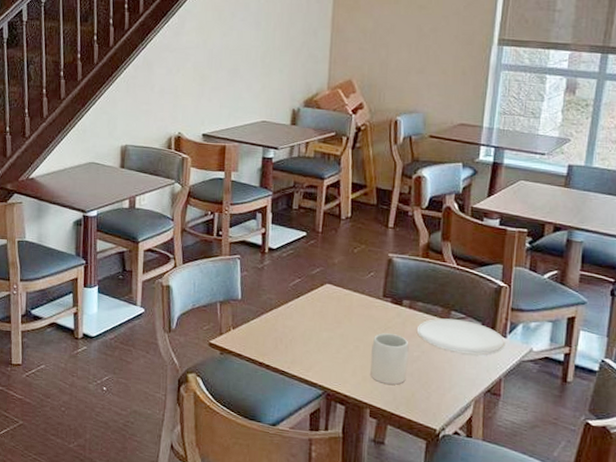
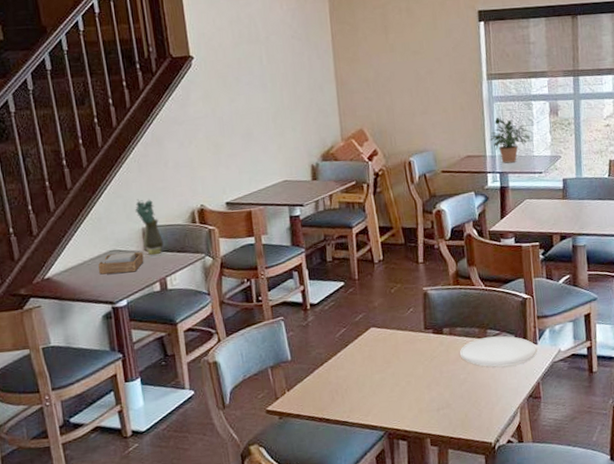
napkin holder: none [77,165,119,186] -> present [98,252,144,275]
vase: none [117,118,138,174] -> present [135,199,164,256]
mug: present [370,333,409,385] -> none [422,362,458,411]
potted plant: none [490,88,538,139] -> present [490,118,531,164]

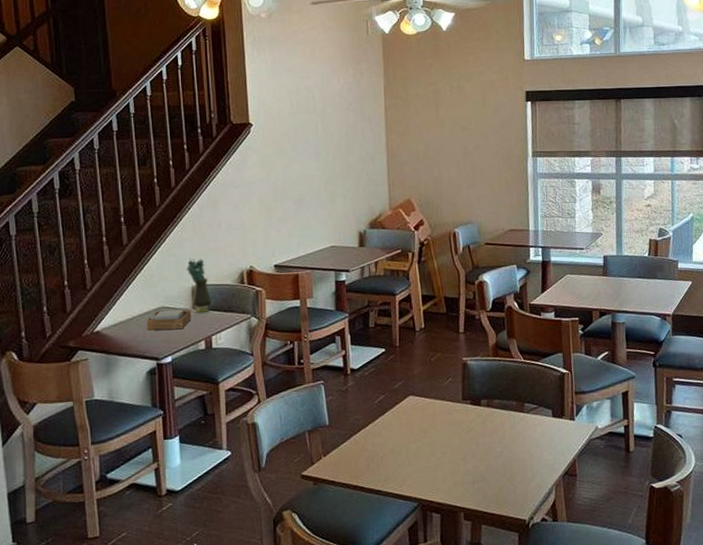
plate: present [459,335,538,368] -> none [496,410,575,443]
potted plant: present [490,118,531,164] -> none [533,194,573,238]

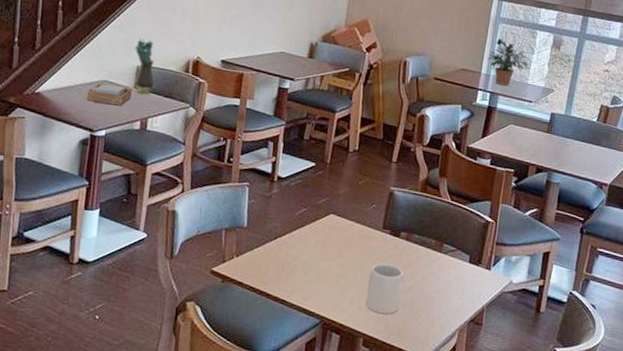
mug: none [457,434,493,485] -> present [366,263,404,314]
potted plant: none [533,194,573,238] -> present [488,39,529,86]

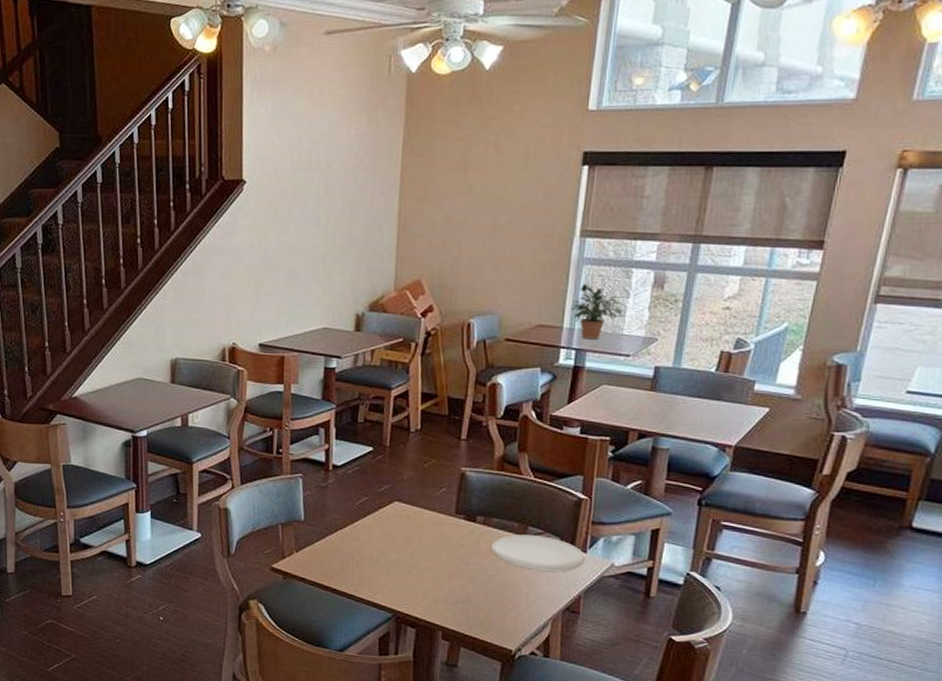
napkin holder: present [87,83,132,106] -> none [124,382,169,404]
vase: present [134,38,154,95] -> none [166,329,190,389]
mug: present [366,263,404,314] -> none [442,551,483,605]
plate: none [411,250,490,287] -> present [491,534,586,572]

